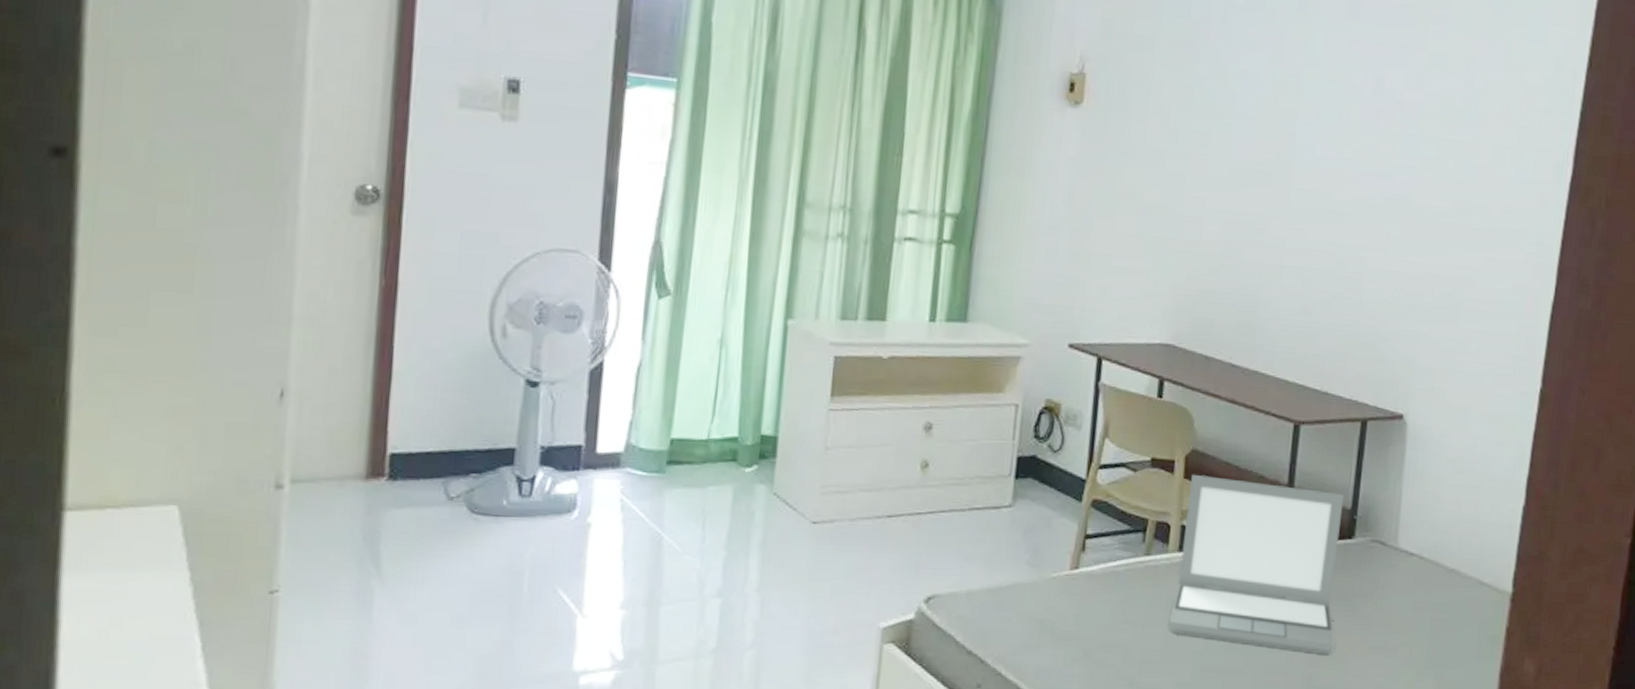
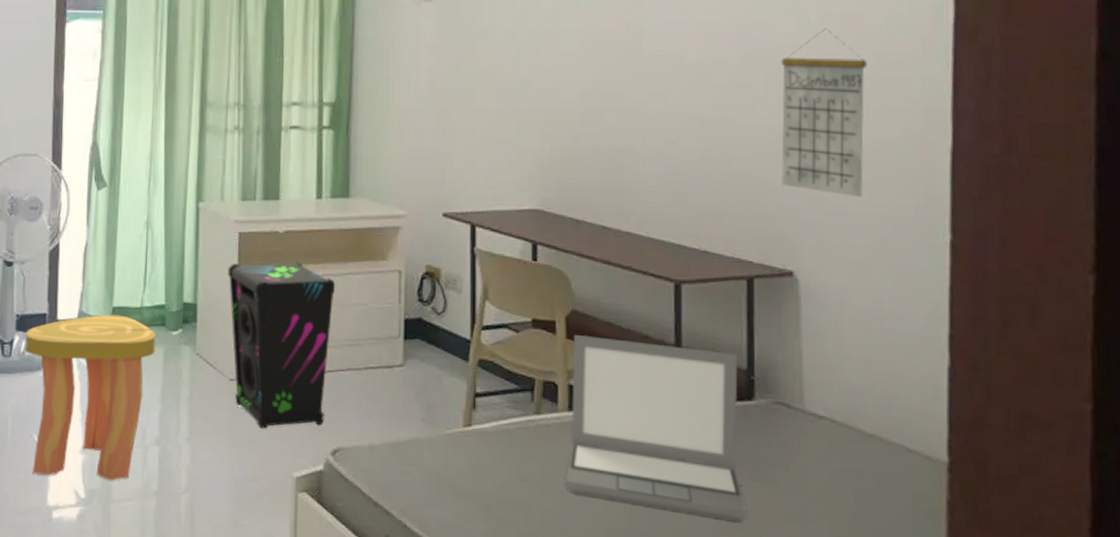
stool: none [550,447,724,639] -> present [24,314,156,481]
speaker: none [817,391,944,576] -> present [228,261,336,429]
calendar: none [1403,177,1493,346] -> present [780,29,868,198]

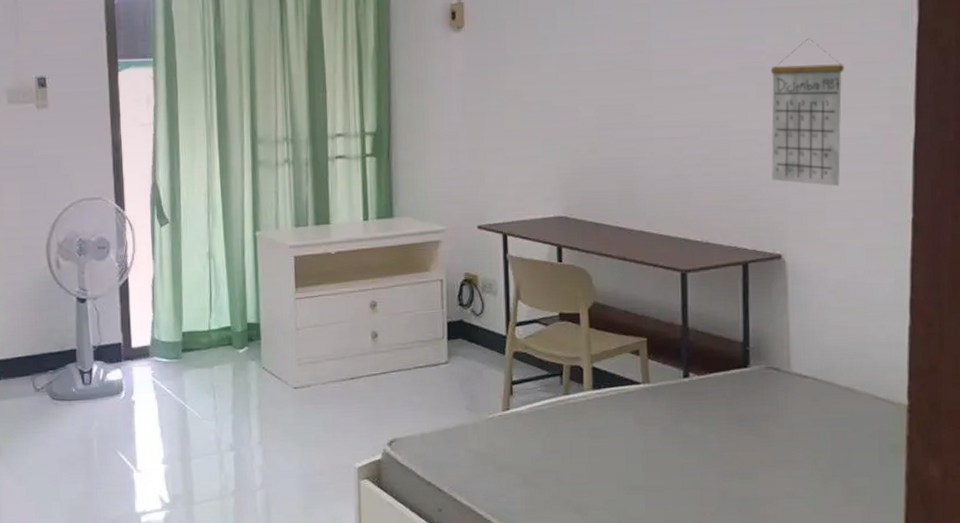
stool: present [24,314,156,481] -> none [102,339,225,486]
speaker: present [228,261,336,429] -> none [286,278,385,428]
laptop: present [565,334,748,523] -> none [592,323,744,470]

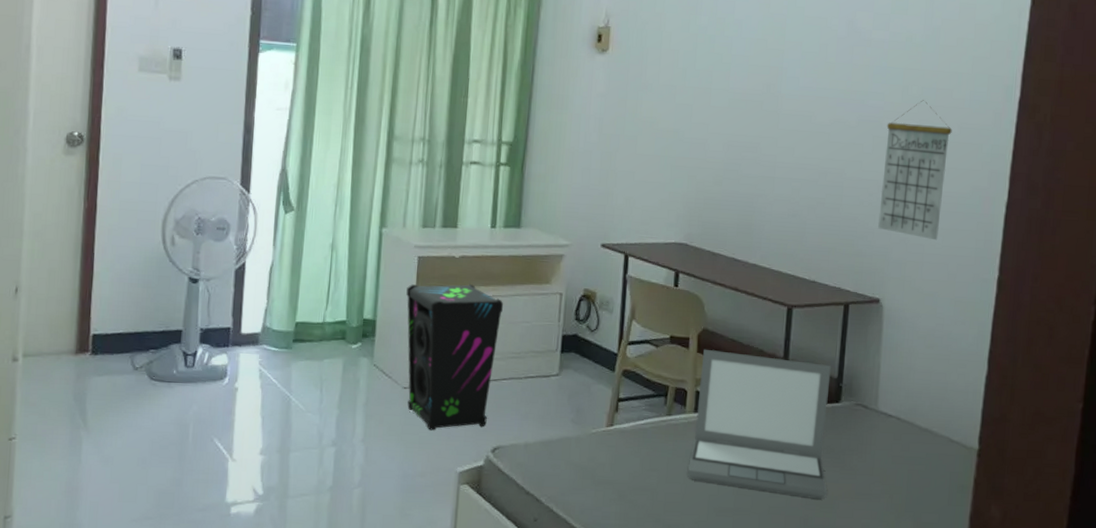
speaker: none [286,278,385,428] -> present [406,283,504,431]
laptop: none [592,323,744,470] -> present [687,349,831,500]

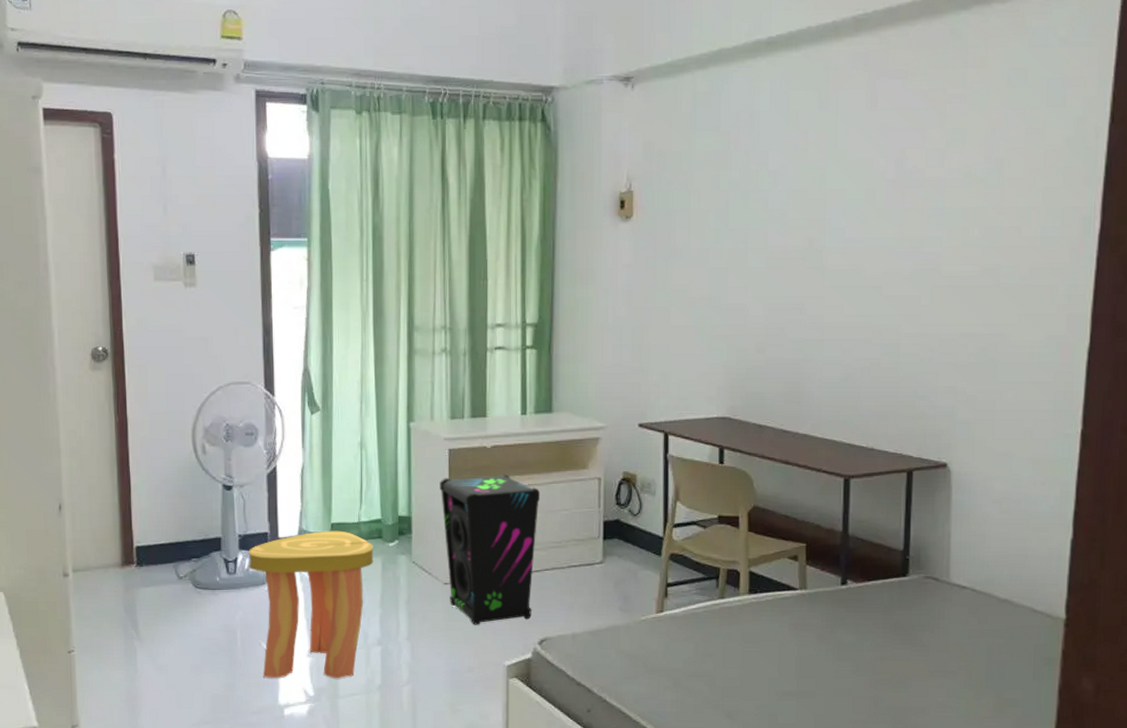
stool: none [207,329,336,479] -> present [248,530,374,679]
laptop: present [687,349,831,500] -> none [745,527,898,679]
calendar: present [877,100,952,241] -> none [940,241,1022,396]

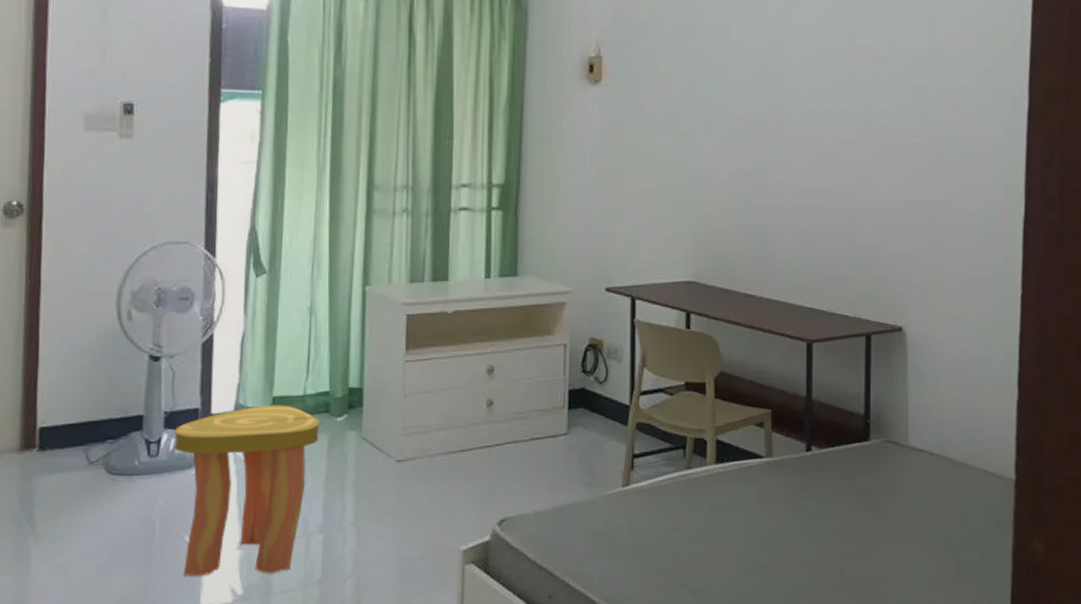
speaker: present [440,473,541,625] -> none [395,340,504,506]

